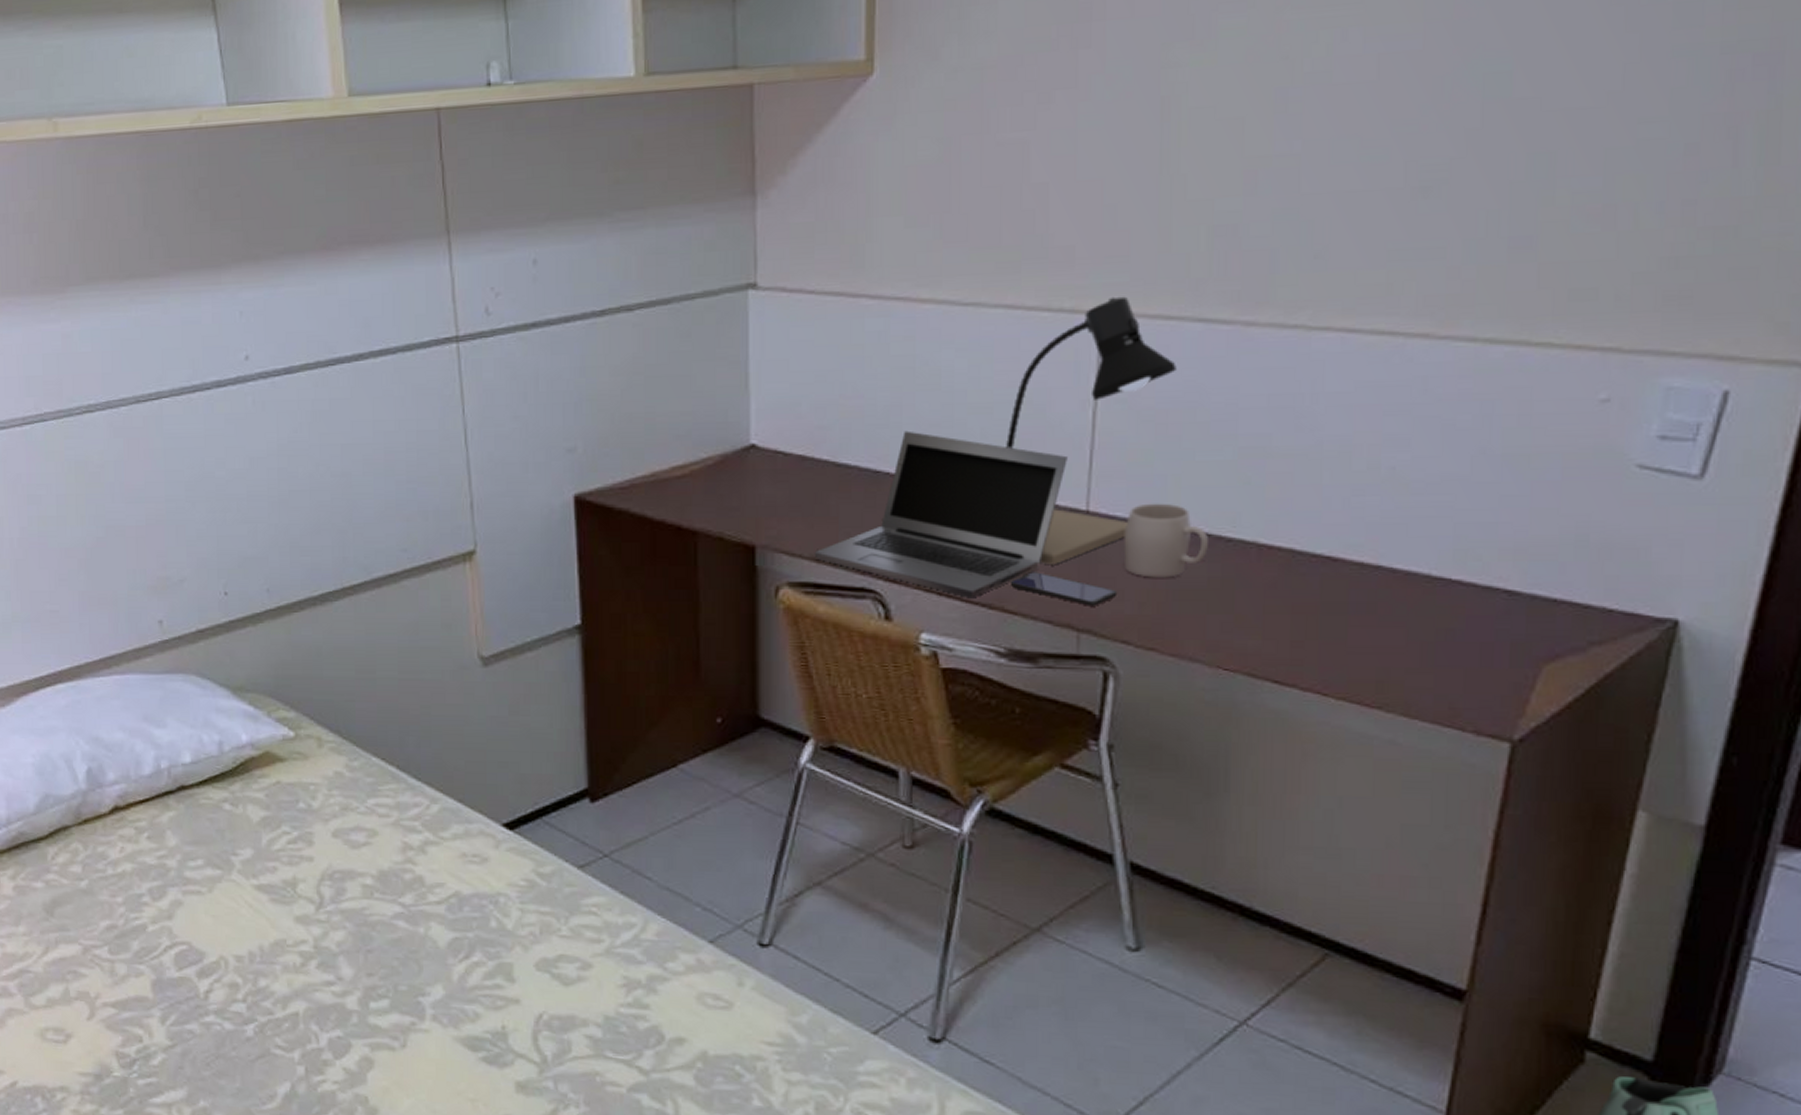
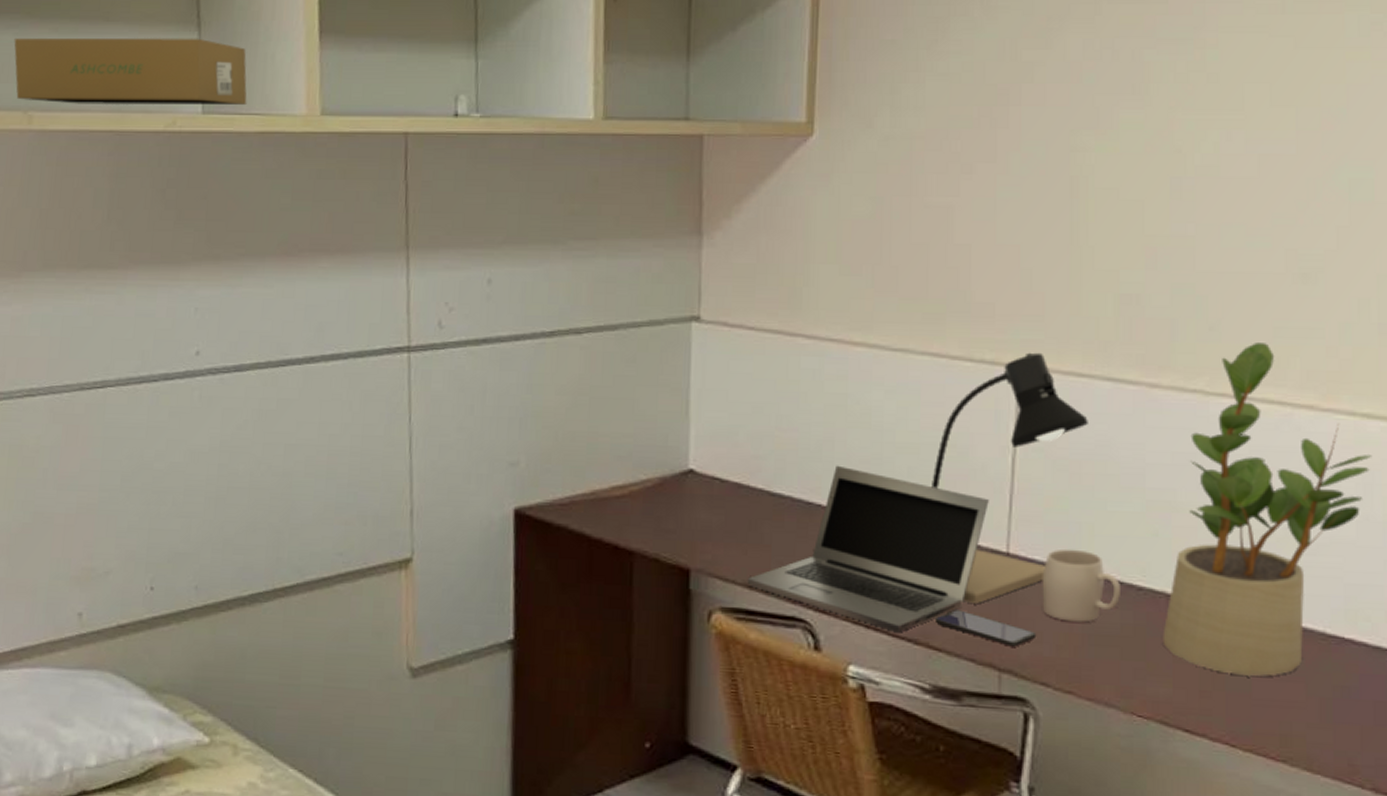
box: none [29,23,271,106] -> present [14,37,247,105]
potted plant: none [1252,268,1494,623] -> present [1162,343,1373,676]

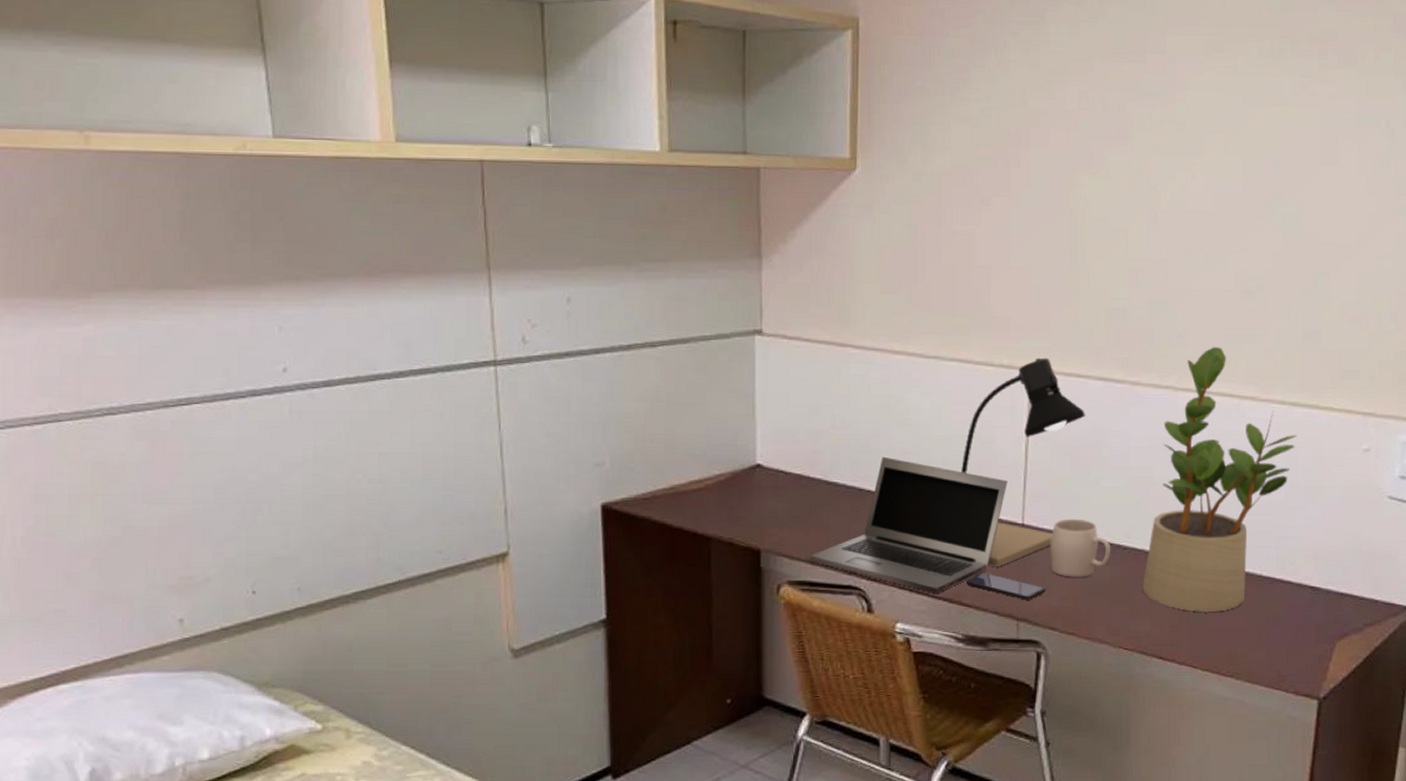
box: present [14,37,247,105] -> none [62,55,319,130]

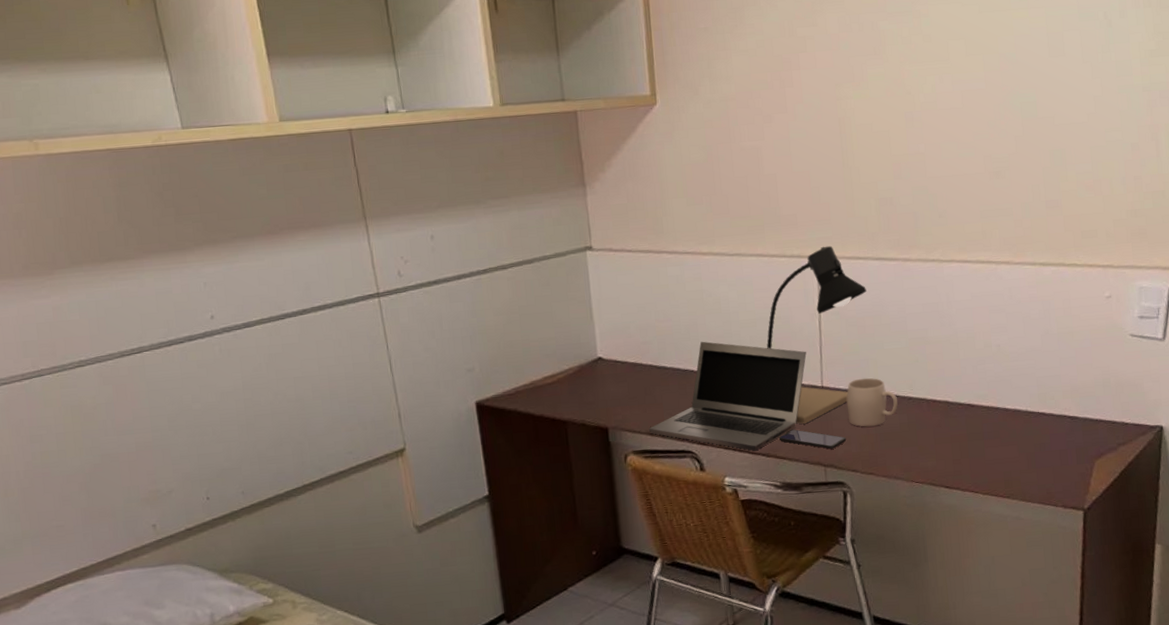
potted plant: present [1142,347,1297,612] -> none [926,222,1048,446]

